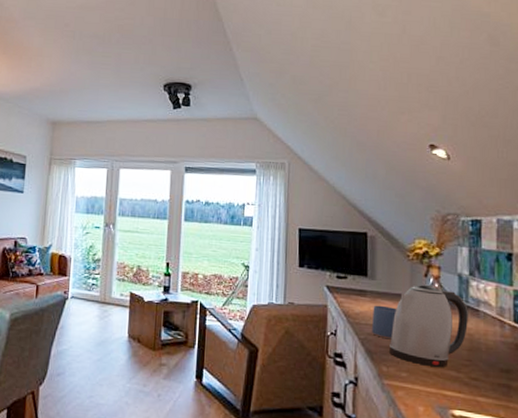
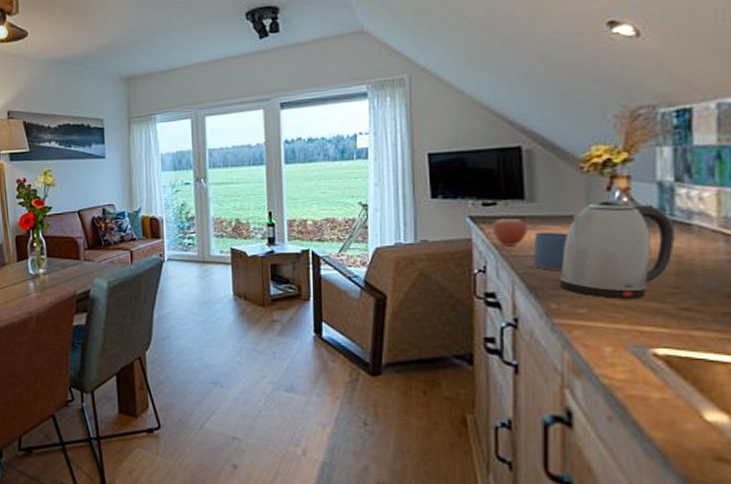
fruit: none [342,286,369,315] -> present [492,213,529,246]

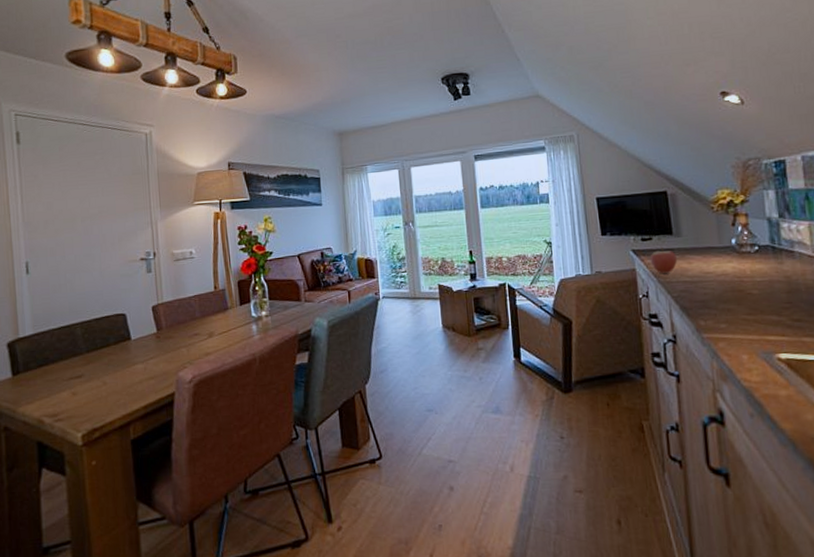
mug: present [534,231,569,271] -> none [682,260,708,294]
kettle: present [560,201,674,298] -> none [704,234,784,314]

